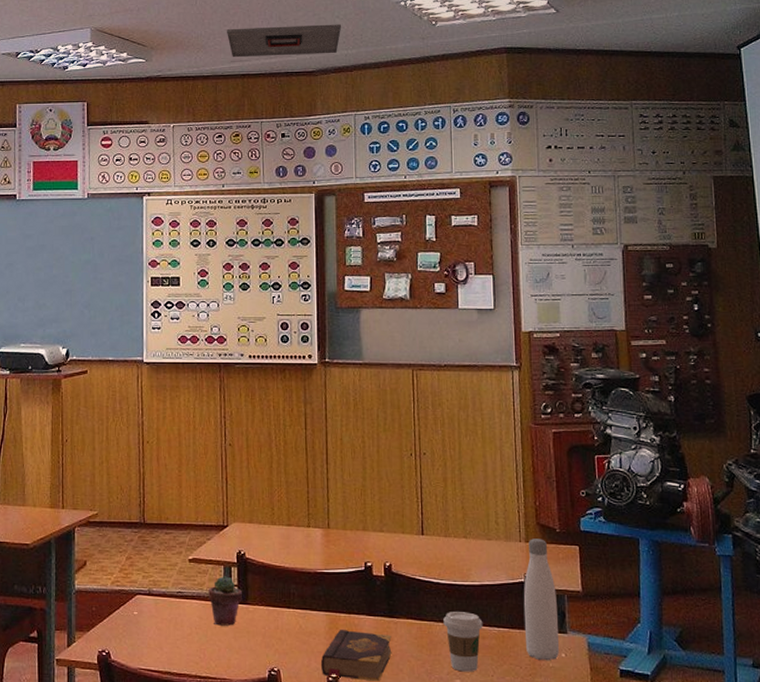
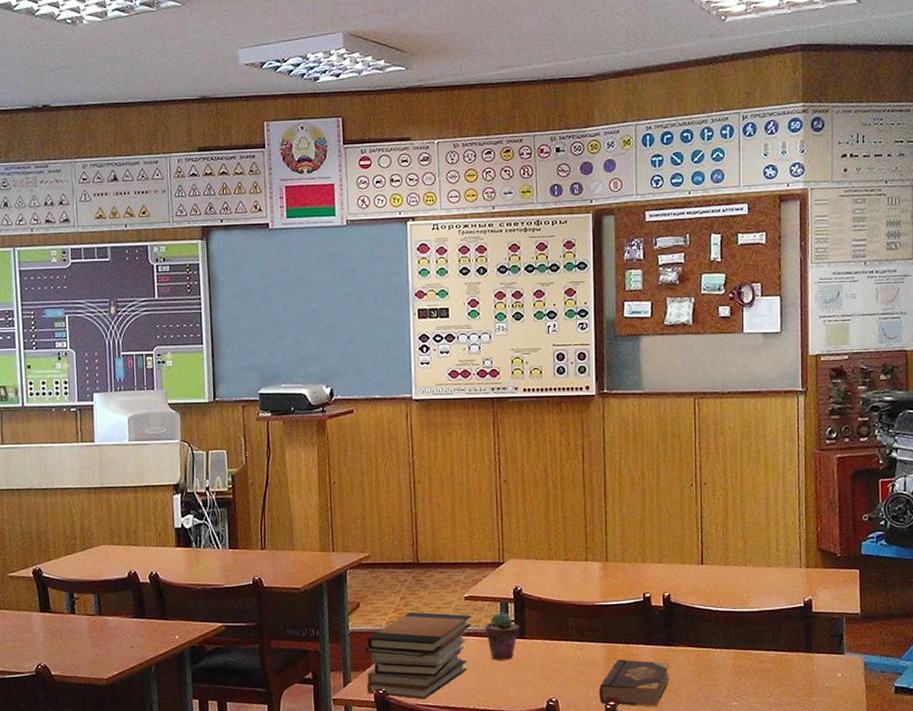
book stack: none [89,572,195,664] -> present [364,611,471,700]
ceiling vent: present [227,24,342,58] -> none [495,21,622,63]
coffee cup: present [443,612,483,672] -> none [721,638,761,695]
water bottle: present [523,539,559,661] -> none [802,564,835,681]

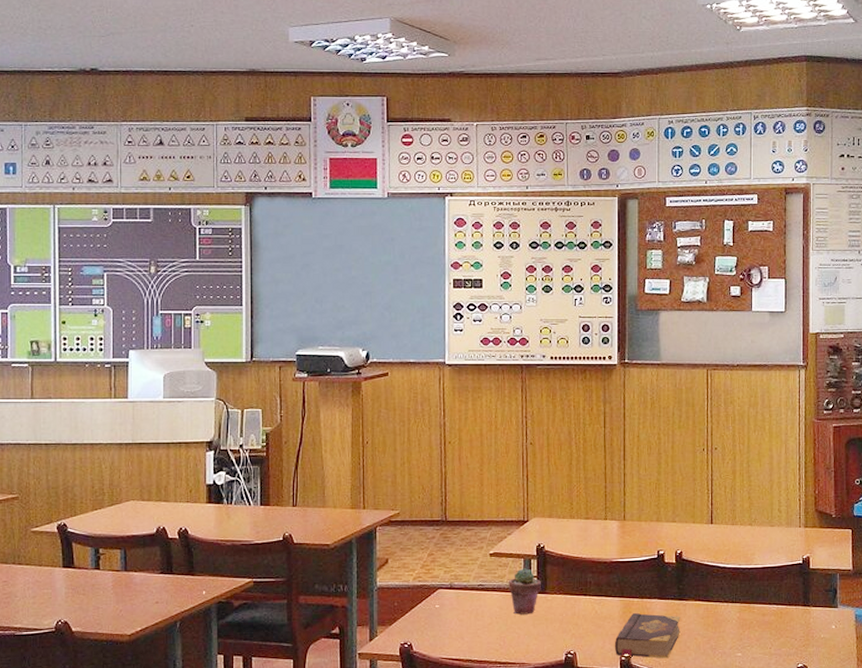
book stack: present [364,611,471,700] -> none [391,567,496,653]

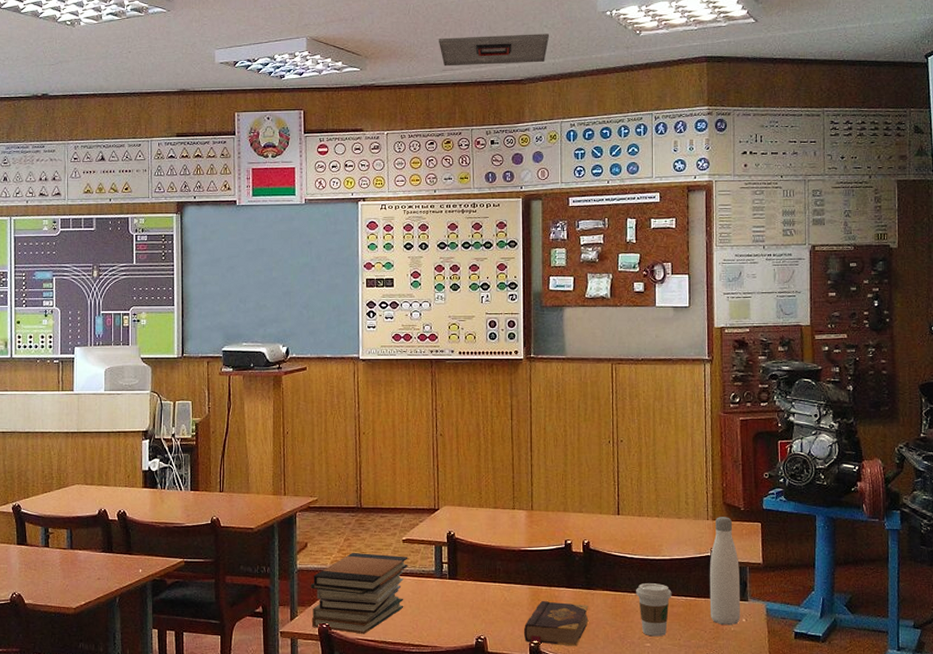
book stack: none [391,567,496,653] -> present [310,552,408,634]
potted succulent: present [509,568,541,615] -> none [421,555,452,599]
ceiling vent: none [533,24,648,56] -> present [439,33,550,67]
coffee cup: none [728,592,764,646] -> present [636,583,672,637]
water bottle: none [800,524,830,633] -> present [709,517,740,626]

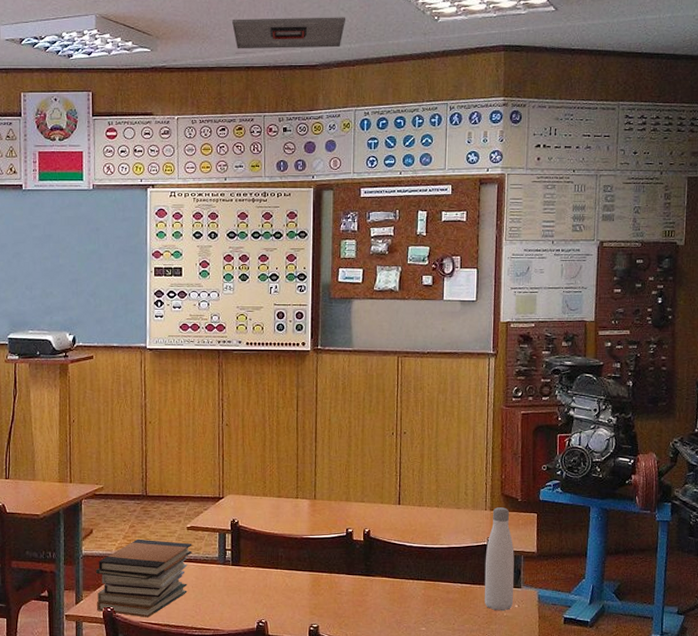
book: present [523,601,589,647] -> none [303,587,367,631]
coffee cup: present [636,583,672,637] -> none [413,571,448,621]

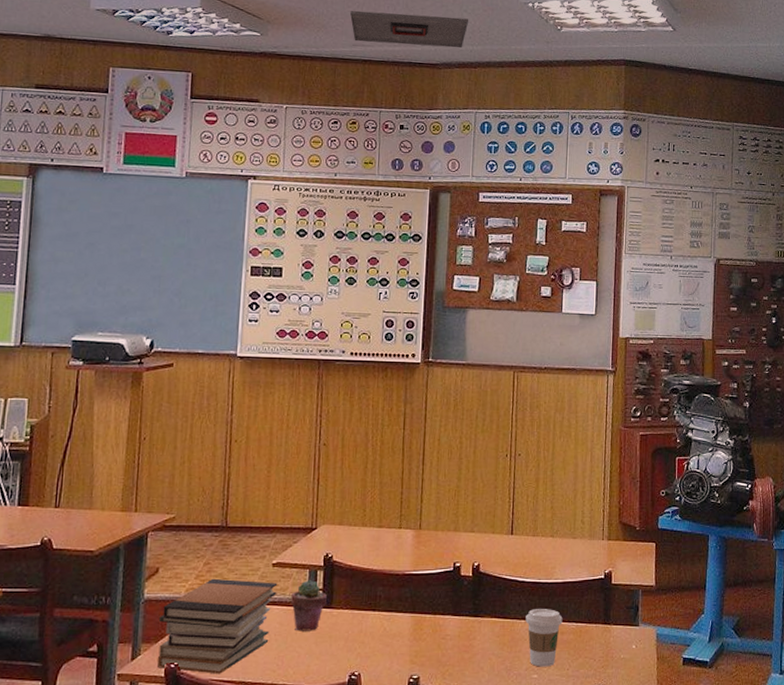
potted succulent: none [205,542,235,585] -> present [291,580,327,631]
coffee cup: none [413,571,448,621] -> present [525,609,563,667]
water bottle: present [484,507,514,611] -> none [600,537,632,653]

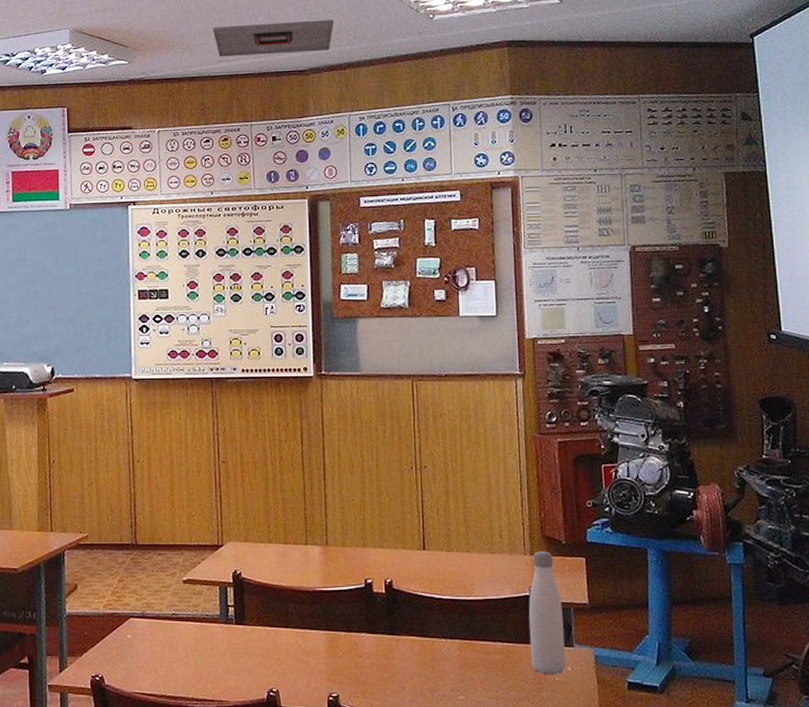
book stack: present [156,578,278,674] -> none [81,594,190,687]
potted succulent: present [291,580,327,631] -> none [204,597,239,647]
coffee cup: present [525,609,563,667] -> none [446,627,487,688]
water bottle: none [600,537,632,653] -> present [528,551,565,675]

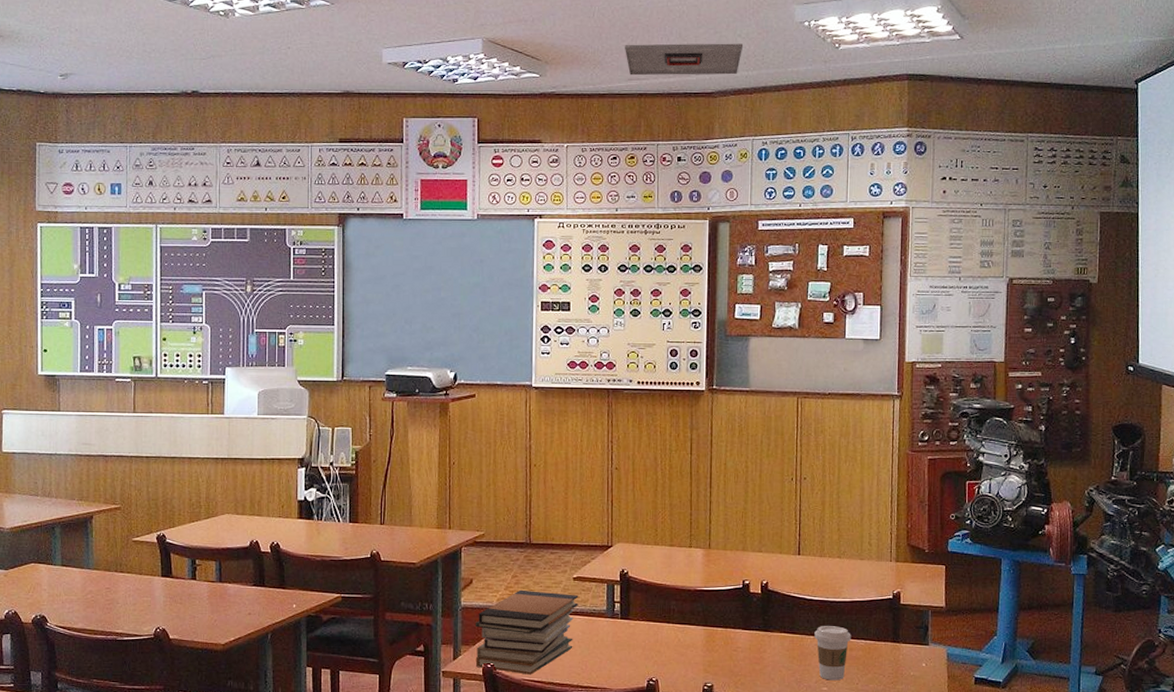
book stack: none [81,594,190,687] -> present [475,589,579,675]
coffee cup: none [446,627,487,688] -> present [814,626,851,681]
water bottle: present [528,551,565,675] -> none [889,558,921,670]

